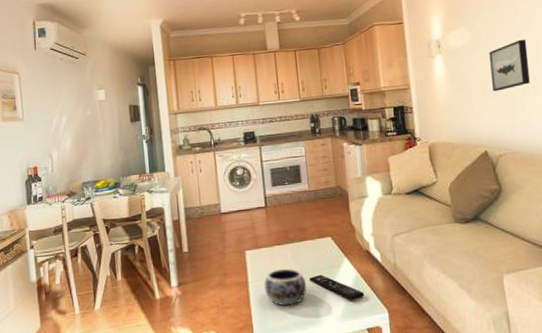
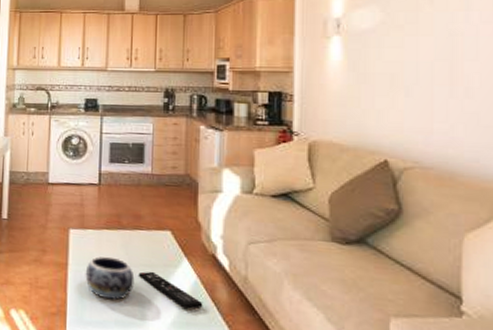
wall art: present [489,39,530,92] -> none [406,27,462,89]

